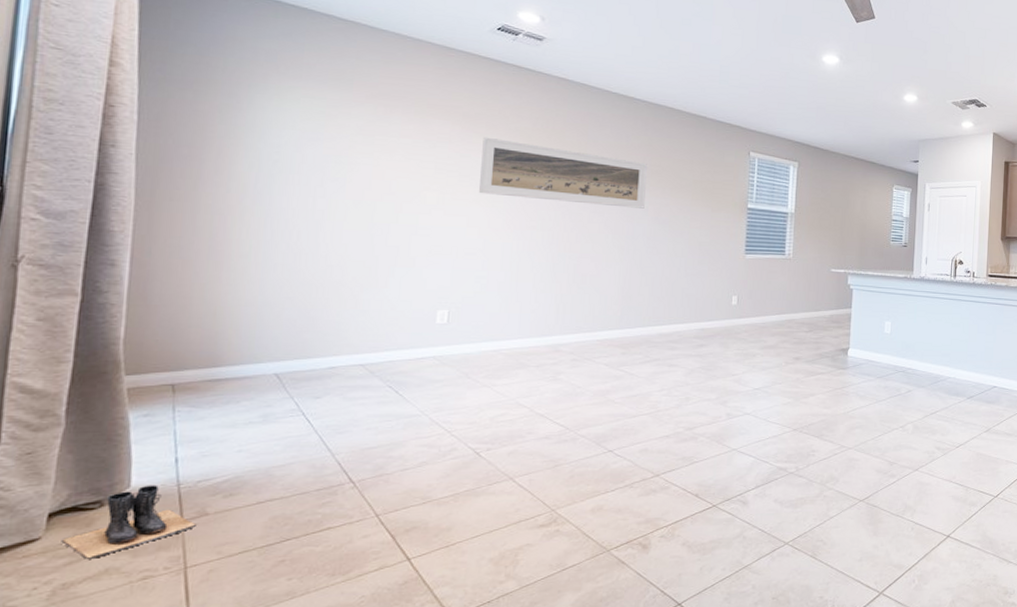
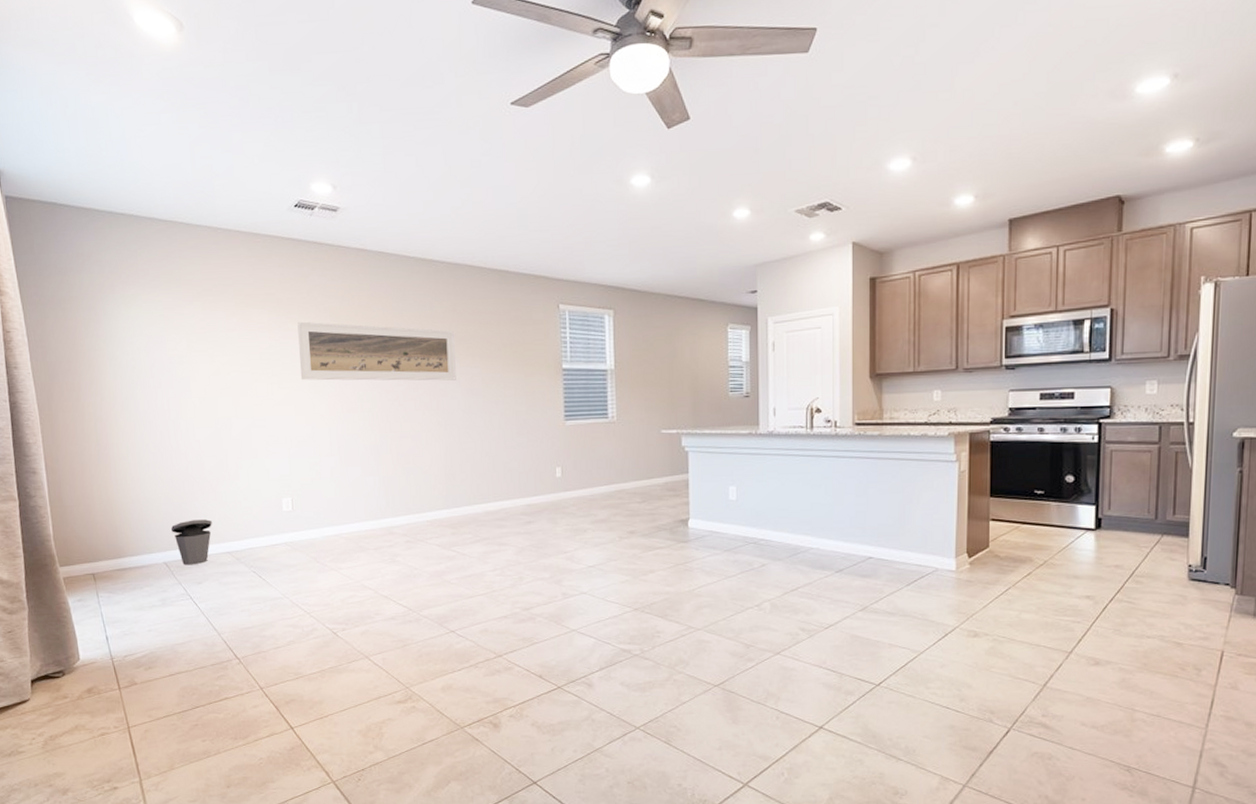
boots: present [61,485,198,559] -> none [43,658,131,717]
trash can: none [290,328,346,378] -> present [170,519,212,565]

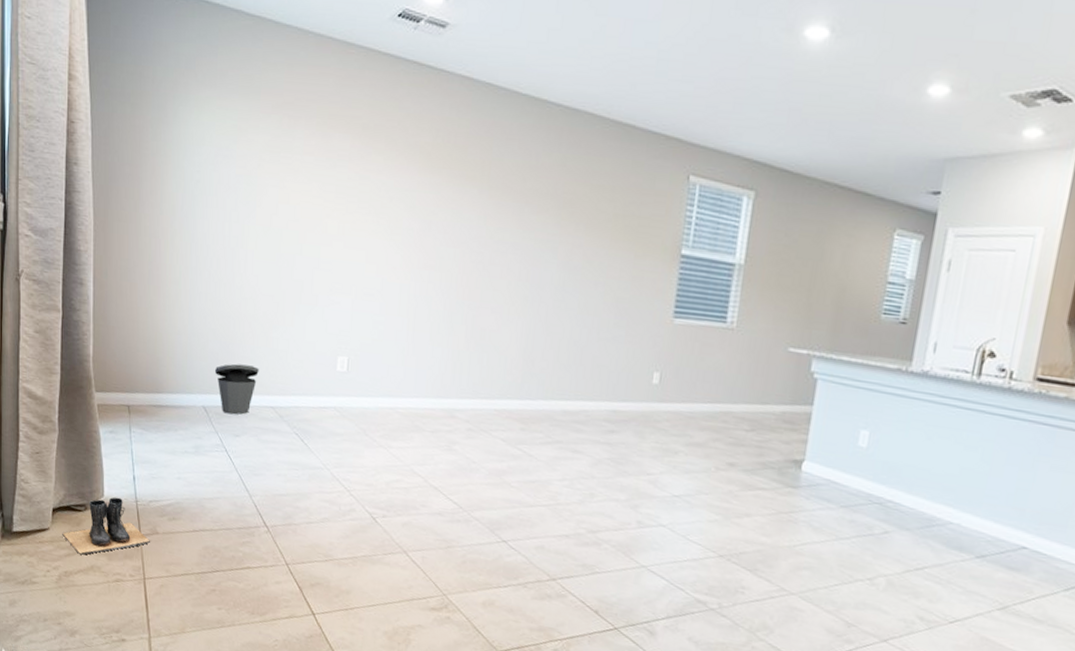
boots: none [43,658,131,717] -> present [62,497,151,555]
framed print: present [297,321,456,381] -> none [377,154,559,250]

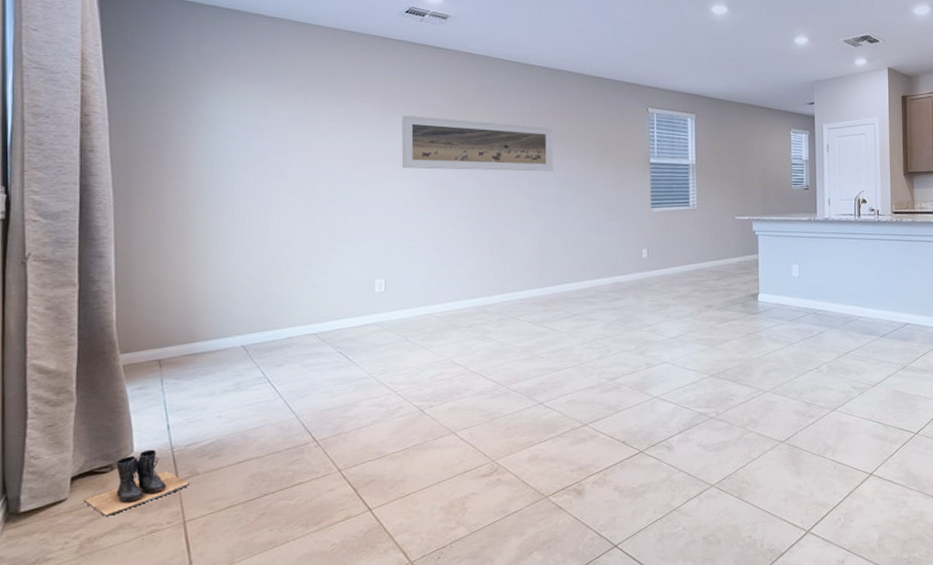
trash can: present [214,363,259,415] -> none [252,301,299,348]
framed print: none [377,154,559,250] -> present [401,115,553,172]

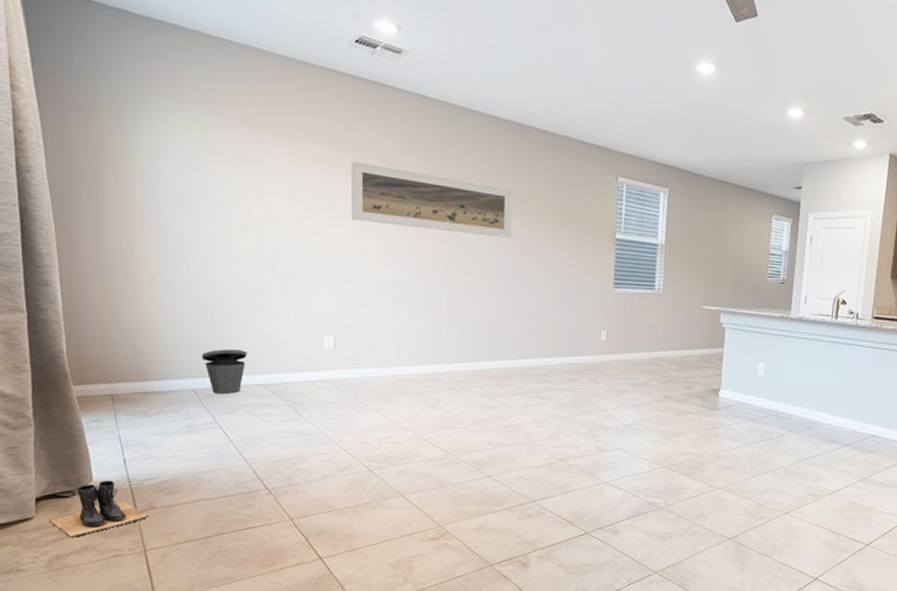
trash can: none [252,301,299,348] -> present [201,349,247,395]

